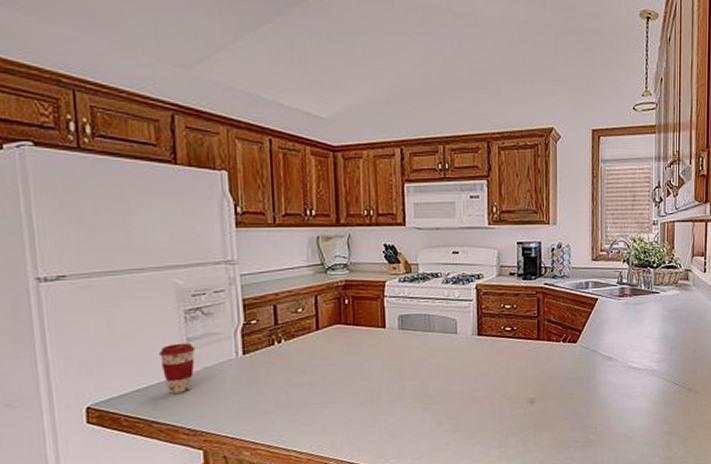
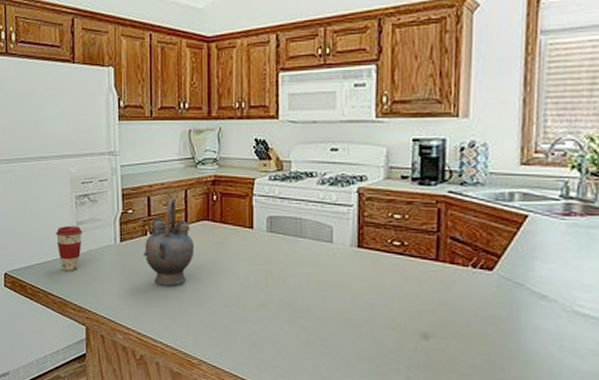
teapot: none [270,304,328,394] -> present [142,198,195,286]

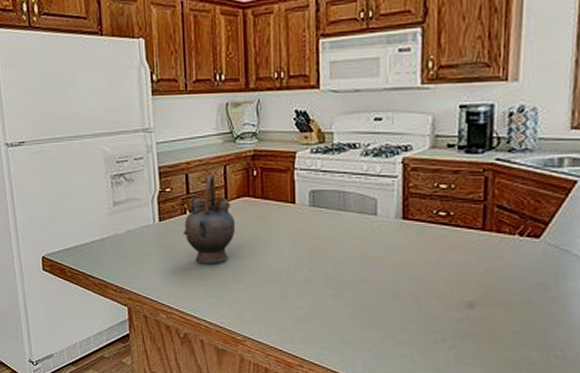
coffee cup: present [55,225,83,271] -> none [91,206,121,252]

